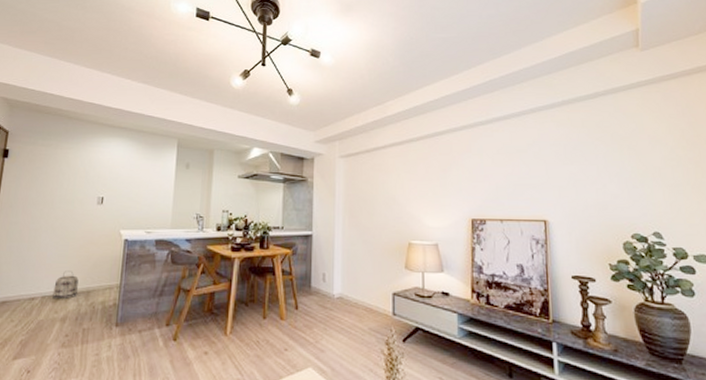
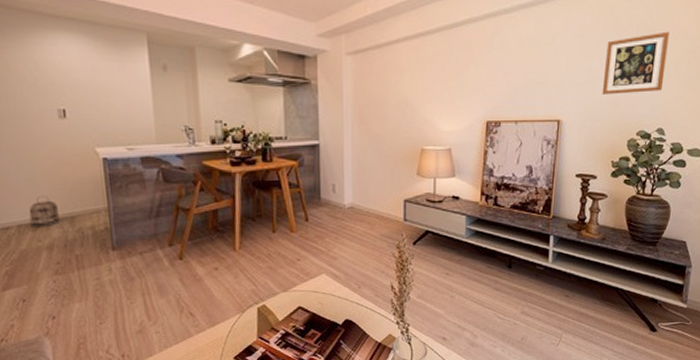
picture frame: none [584,141,650,198] -> present [601,31,669,95]

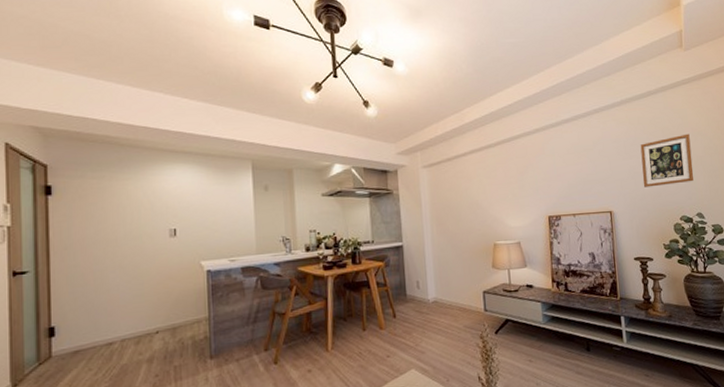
basket: present [29,196,61,227] -> none [133,309,163,340]

